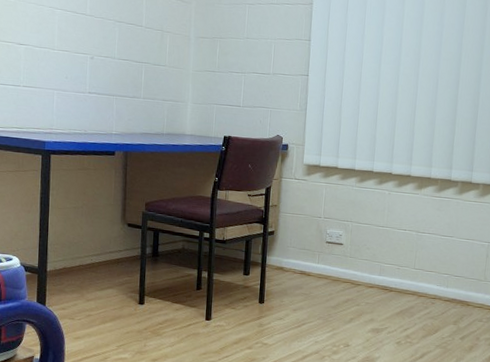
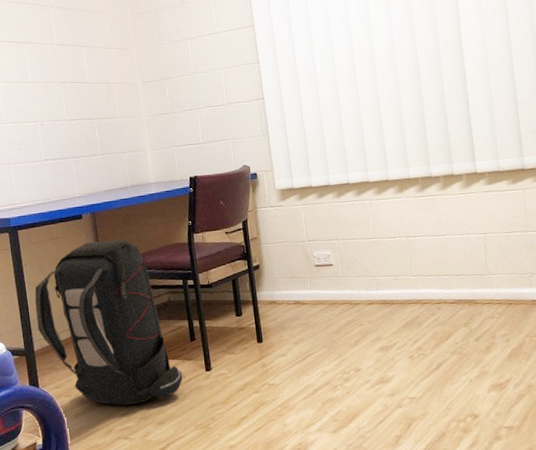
backpack: none [54,178,185,339] -> present [34,239,185,406]

